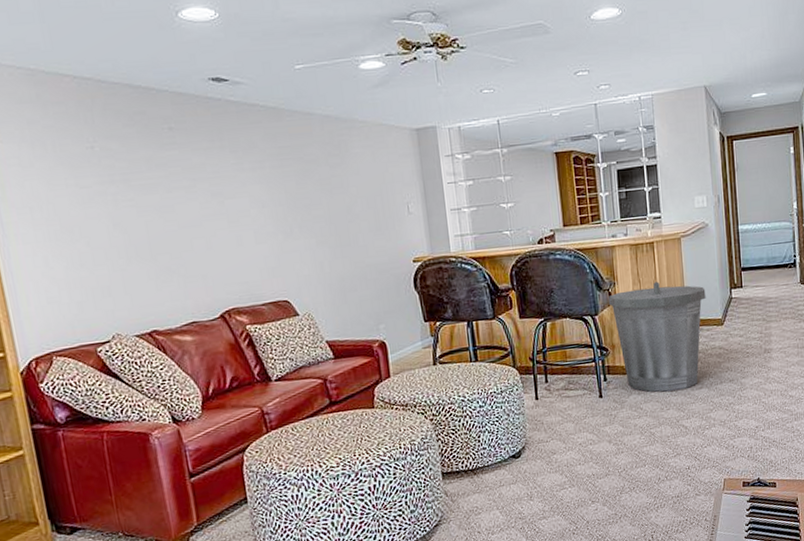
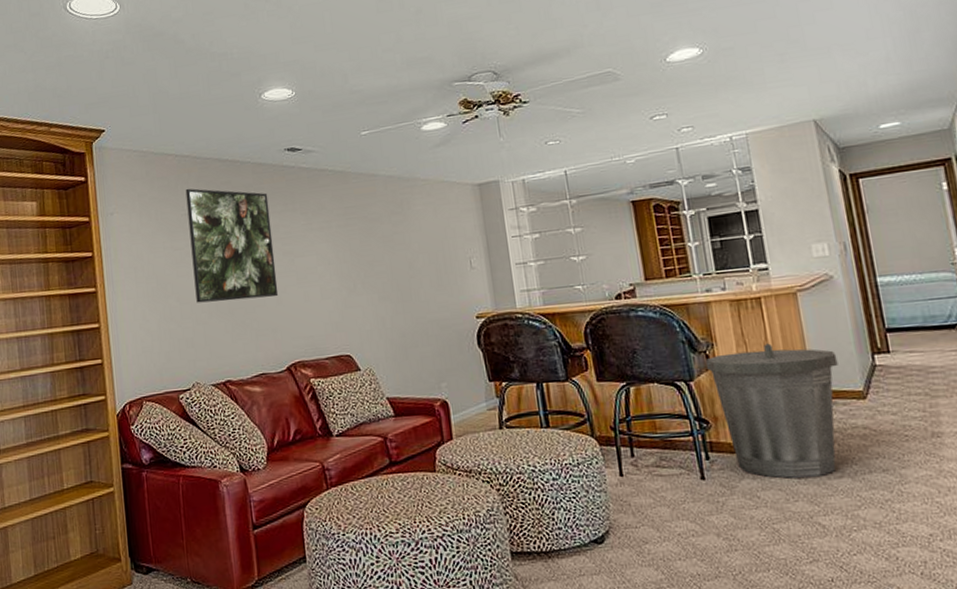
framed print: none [89,117,208,248] -> present [185,188,279,303]

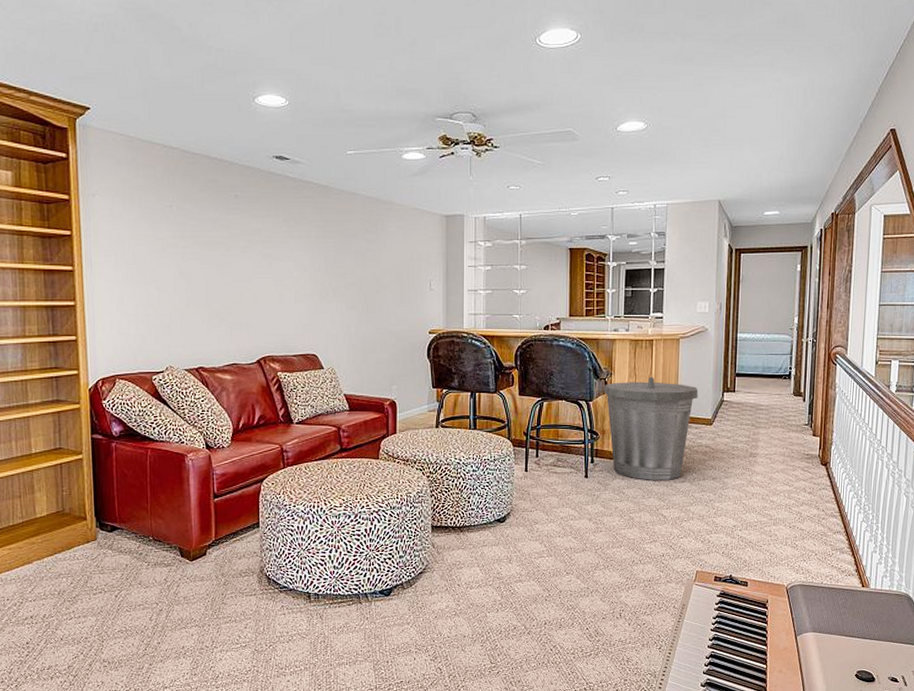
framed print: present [185,188,279,303] -> none [171,180,255,295]

